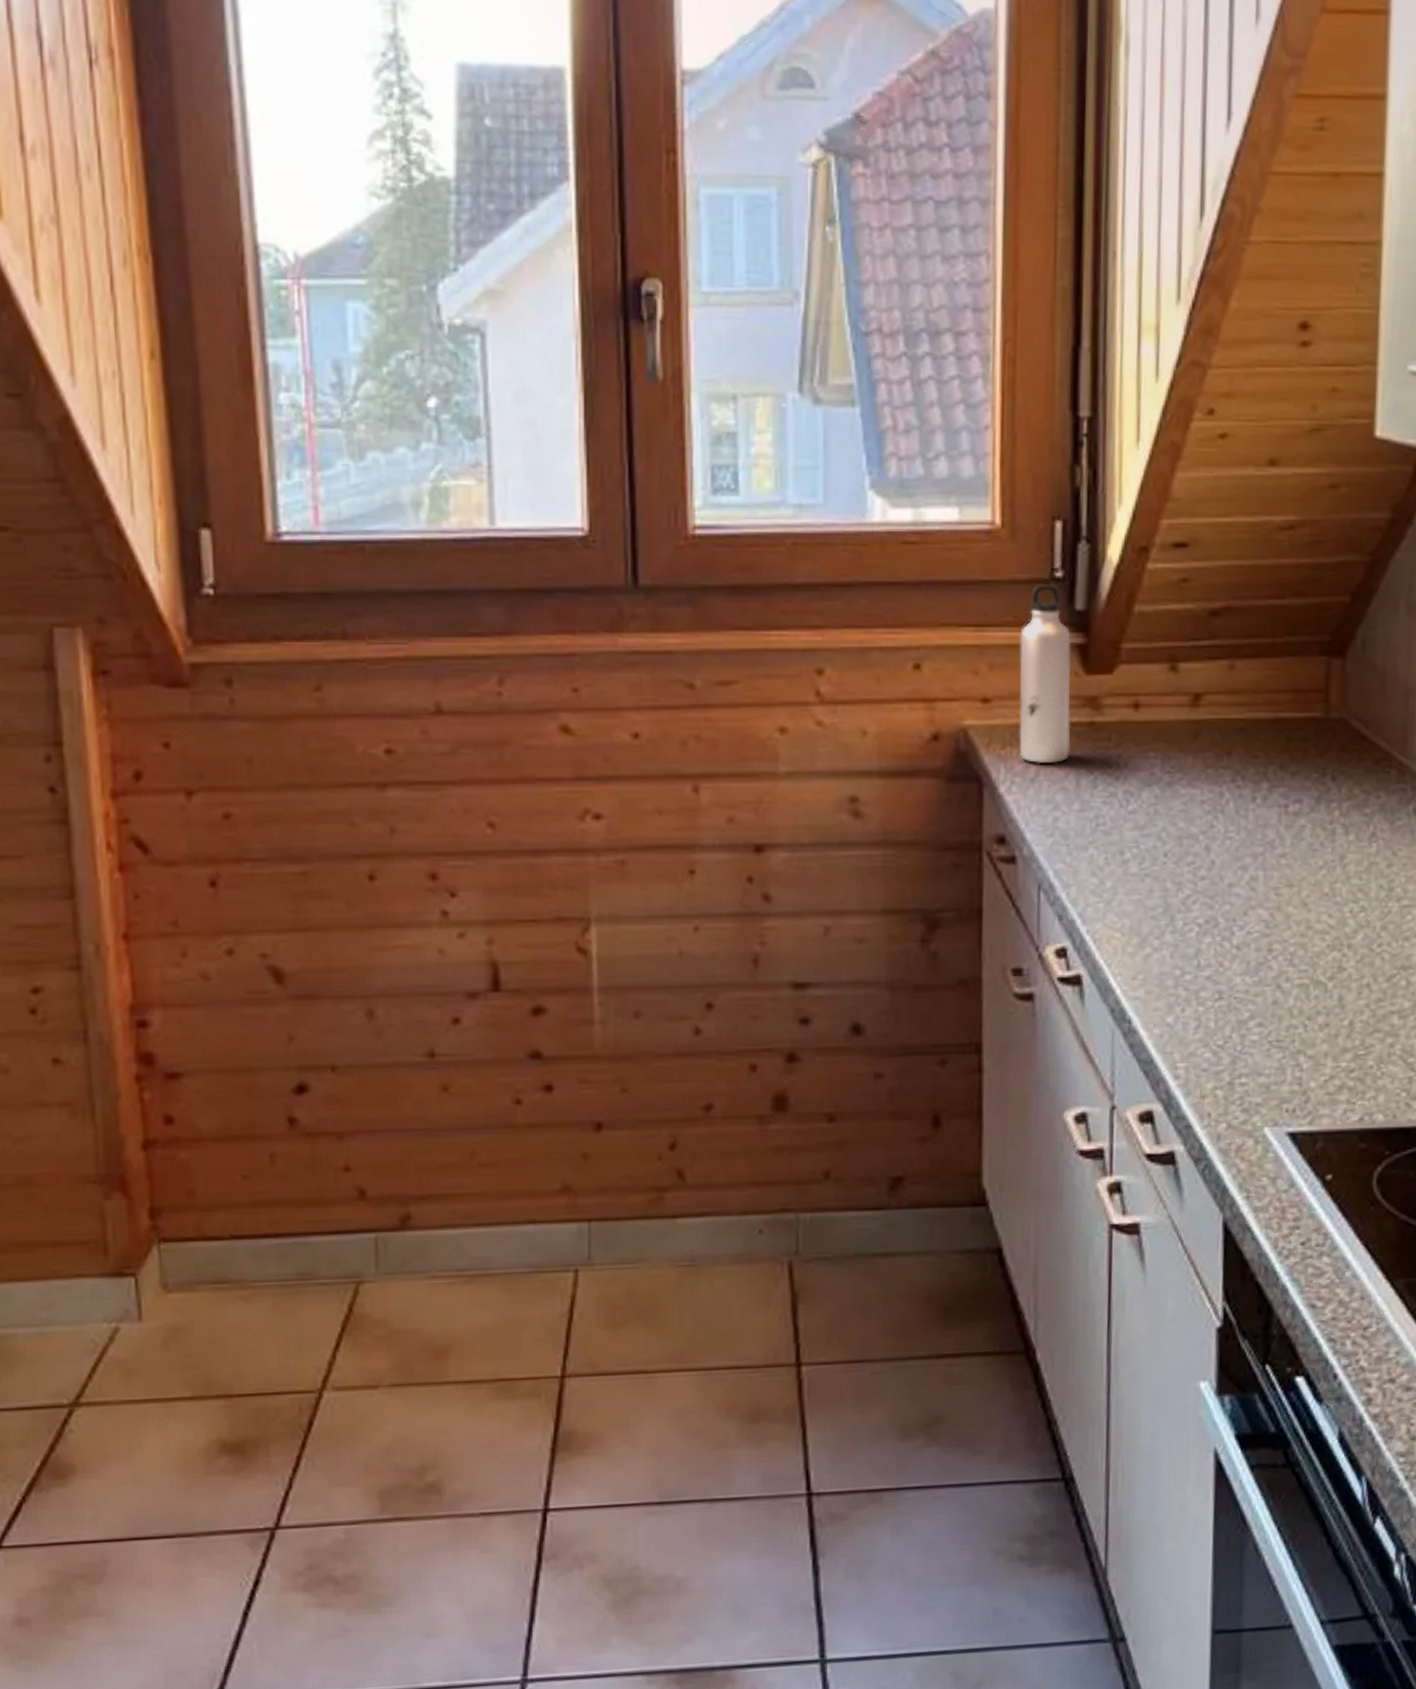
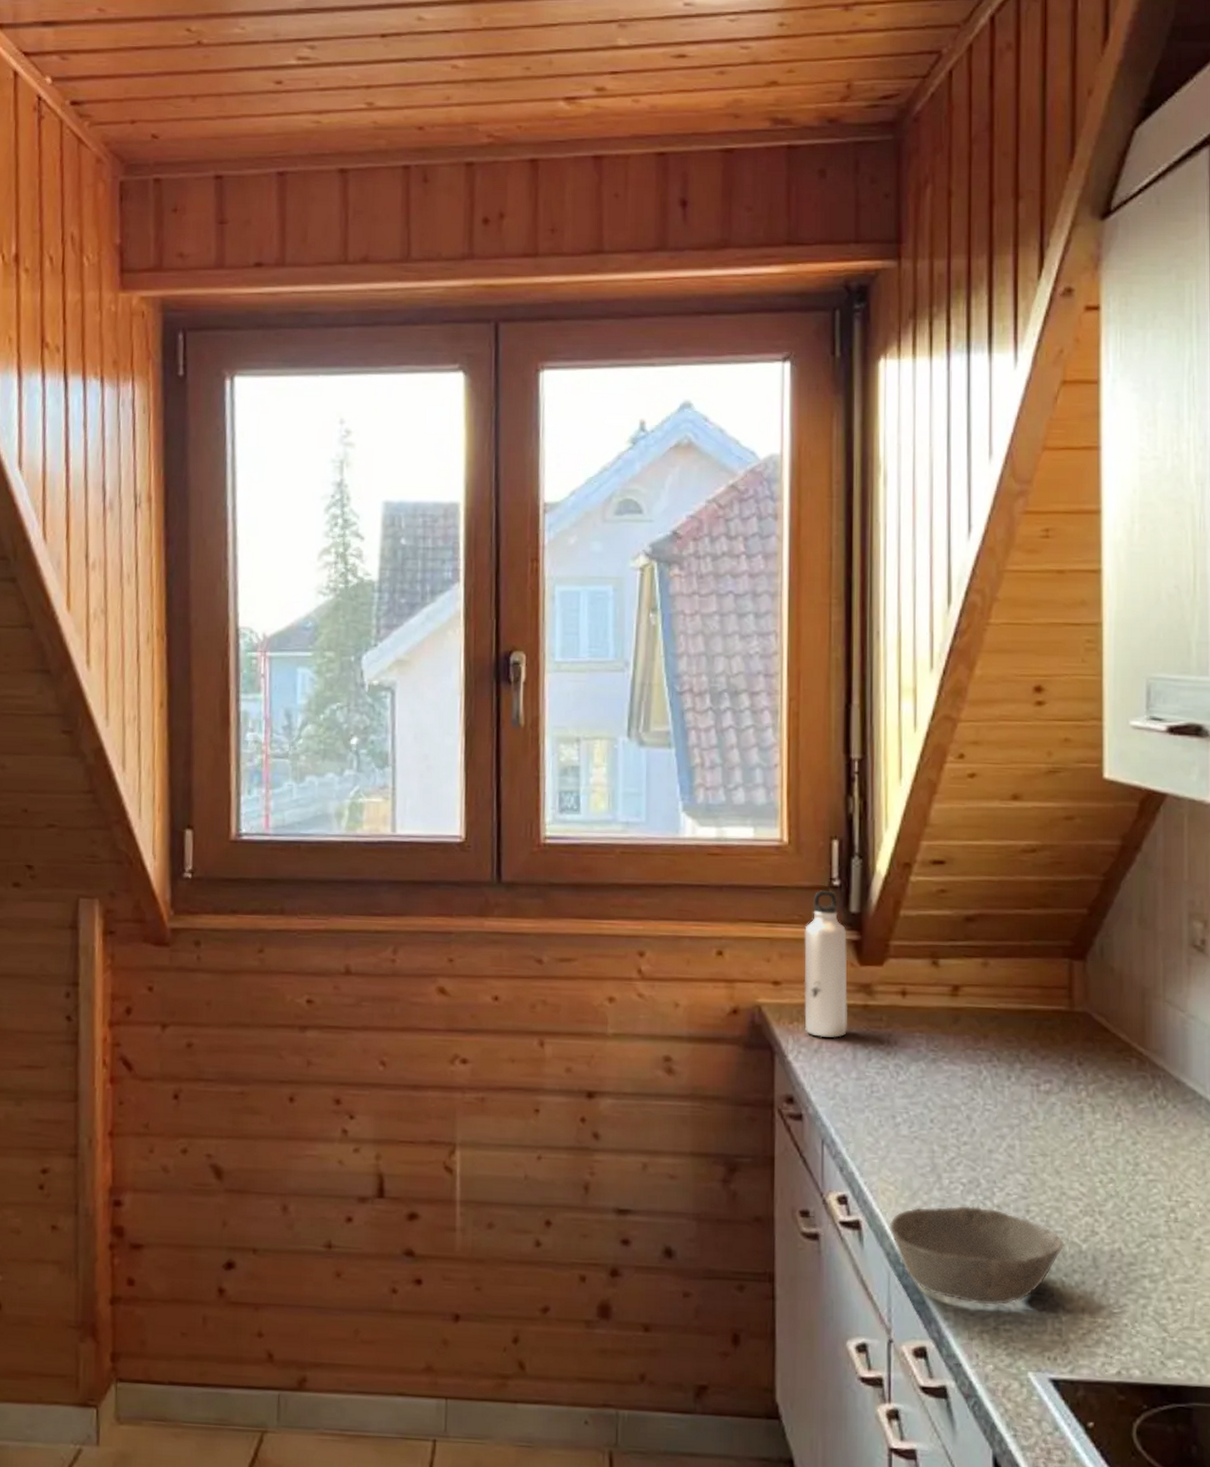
bowl: none [1114,949,1309,1059] -> present [889,1206,1065,1305]

